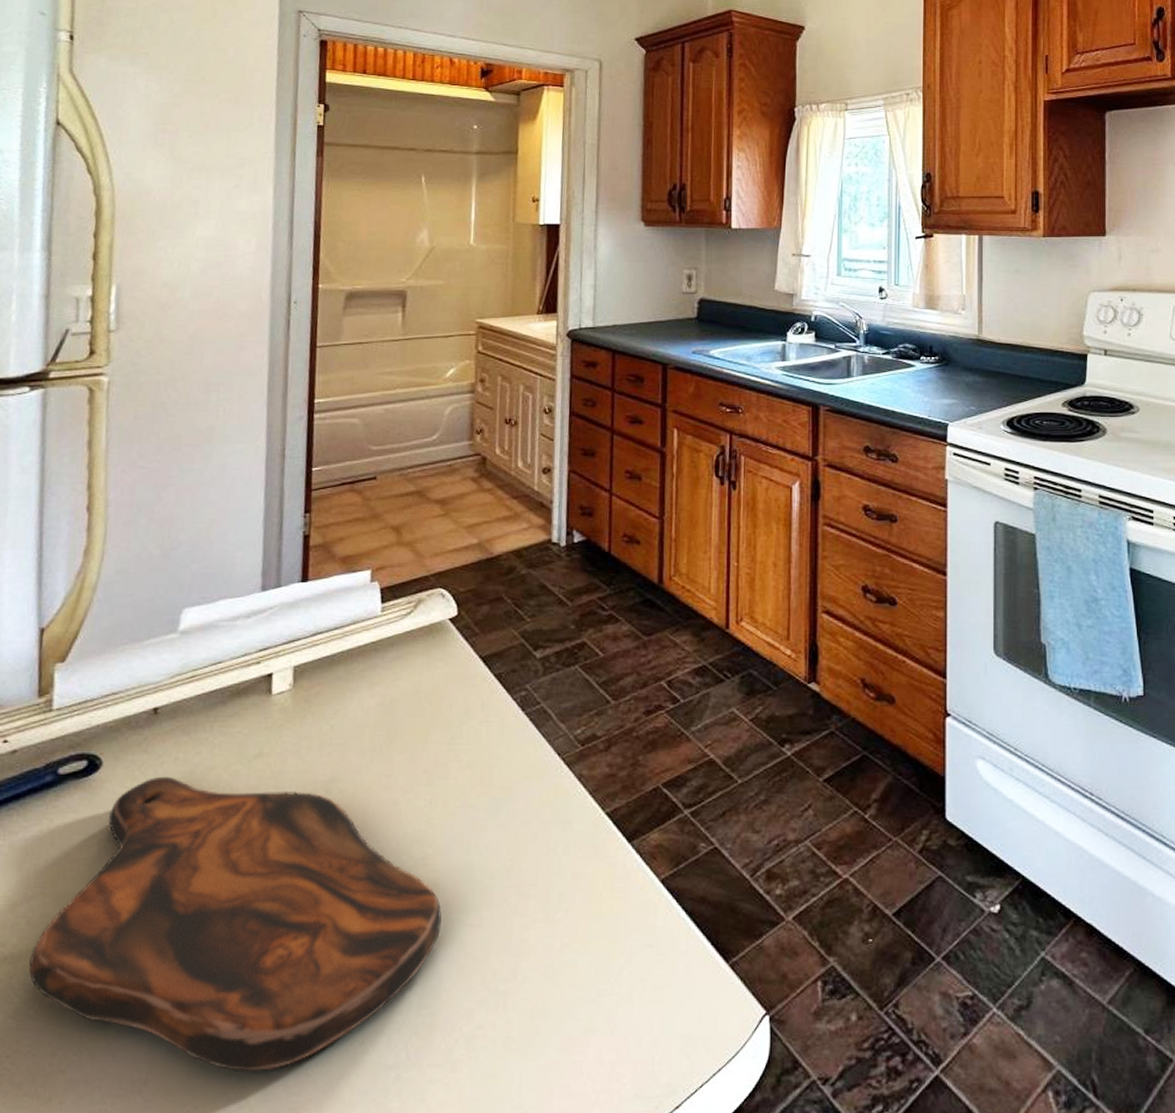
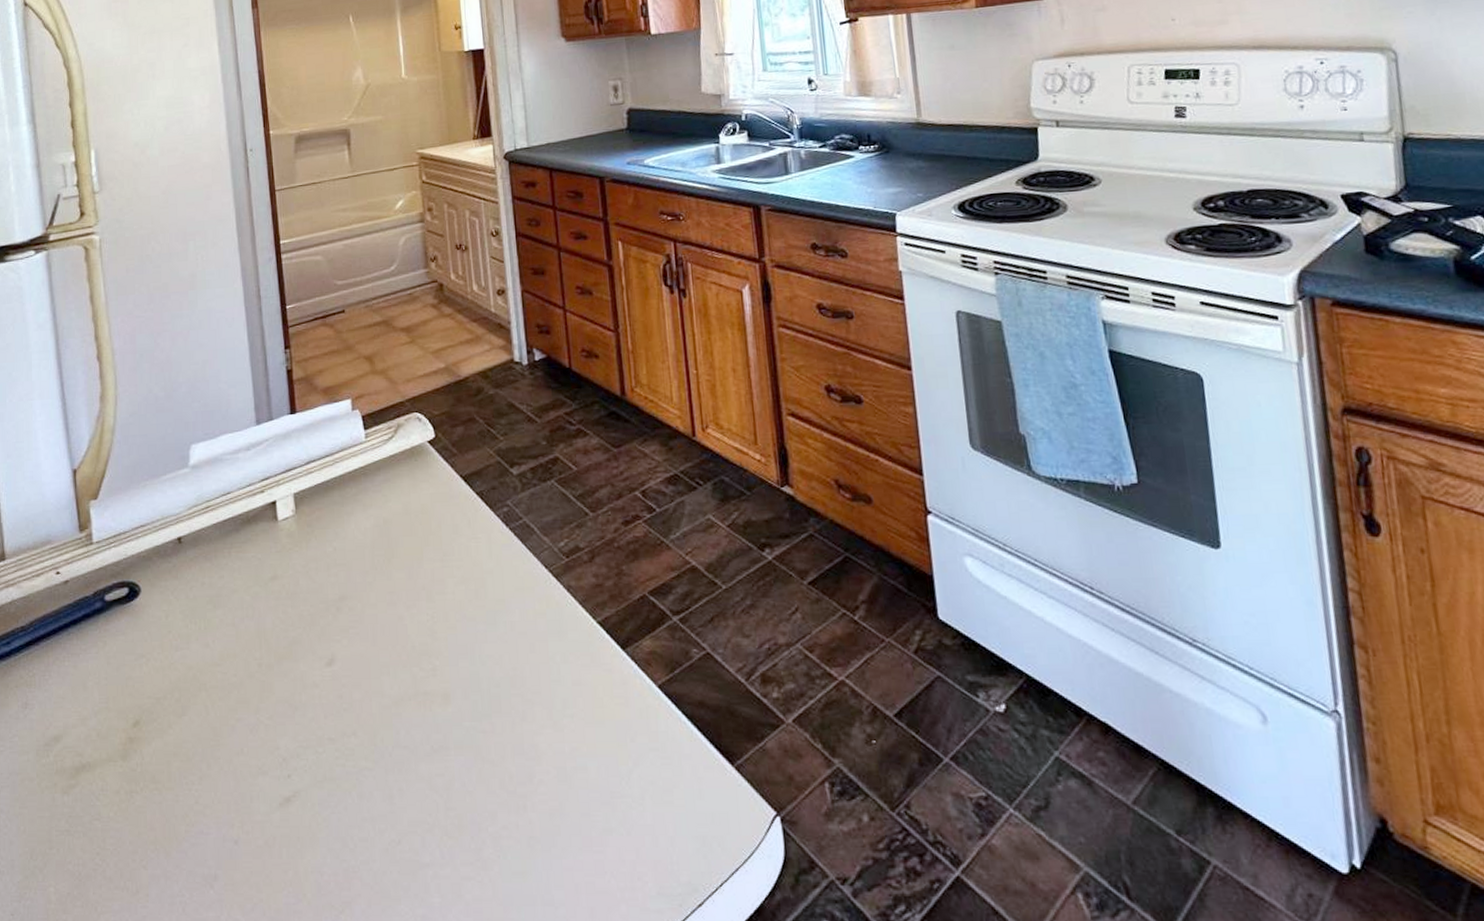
cutting board: present [28,776,442,1073] -> none [104,599,457,869]

